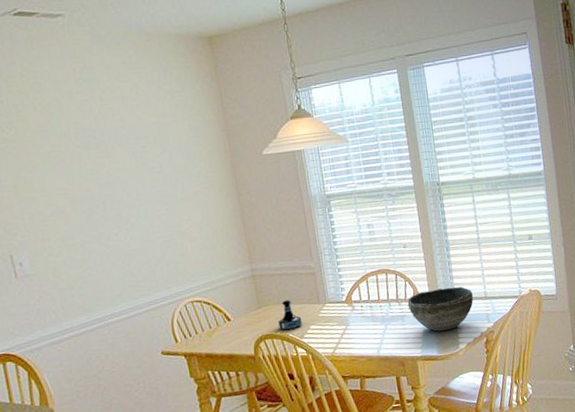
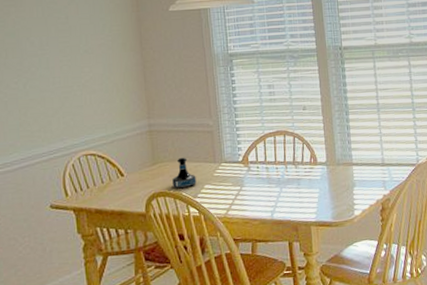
bowl: present [407,286,474,332] -> none [304,151,371,197]

